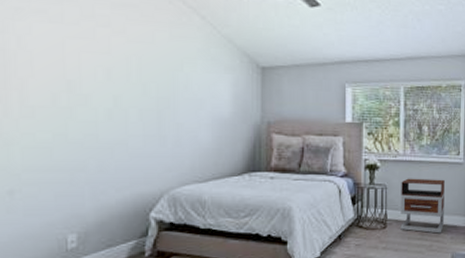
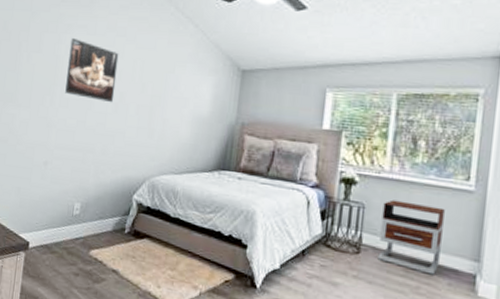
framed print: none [24,25,105,109] -> present [65,37,119,103]

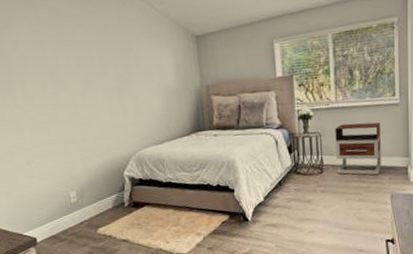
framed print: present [65,37,119,103] -> none [15,31,79,92]

